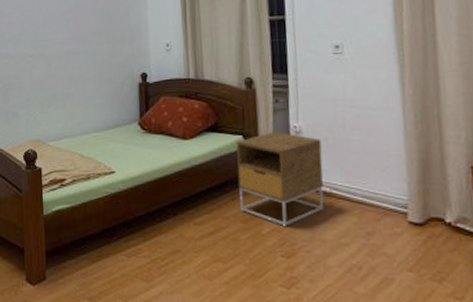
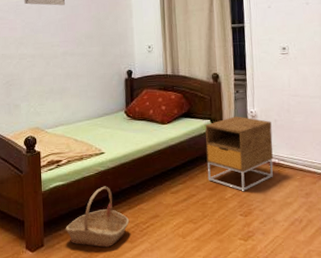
basket: none [70,212,145,286] -> present [65,186,130,248]

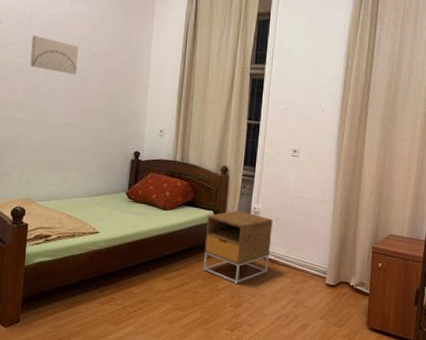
basket: present [65,186,130,248] -> none [46,266,117,328]

